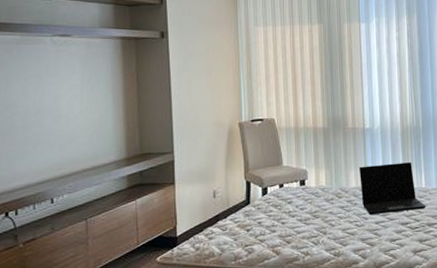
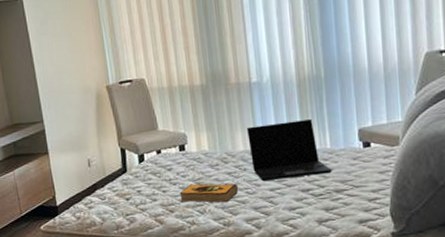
hardback book: none [297,216,349,235] -> present [179,183,239,203]

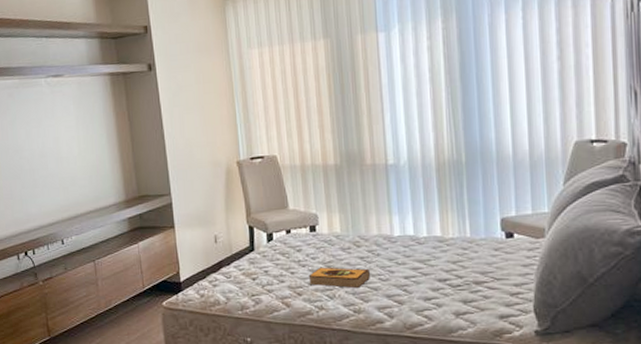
laptop: present [247,119,332,181] -> none [382,206,471,267]

